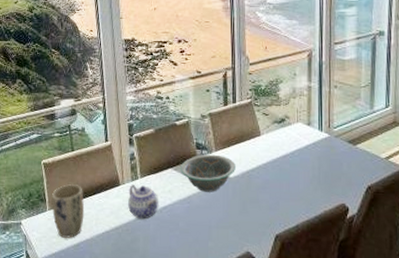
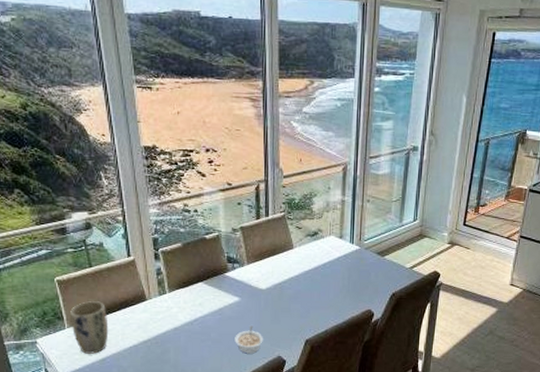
teapot: present [128,185,159,220] -> none [156,299,190,332]
decorative bowl: present [180,154,236,192] -> none [211,267,268,304]
legume: none [202,216,231,248] -> present [235,325,263,354]

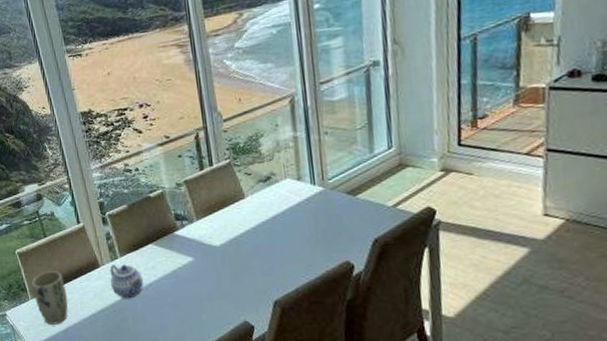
teapot: none [156,299,190,332] -> present [109,264,144,299]
legume: present [235,325,263,354] -> none [193,287,225,320]

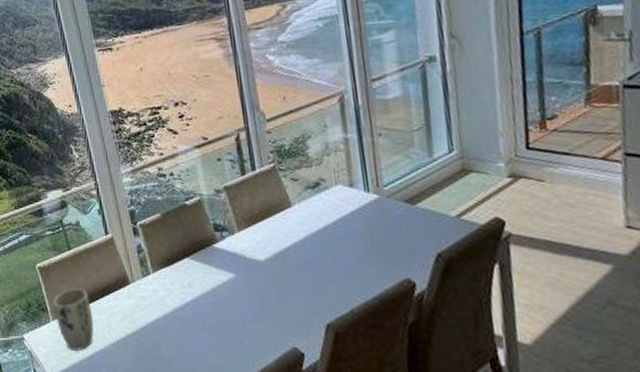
teapot: present [109,264,144,299] -> none [141,281,180,321]

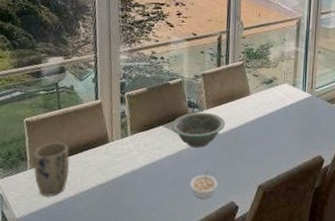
decorative bowl: none [198,235,266,282] -> present [171,112,225,148]
legume: none [235,308,271,346] -> present [190,170,218,199]

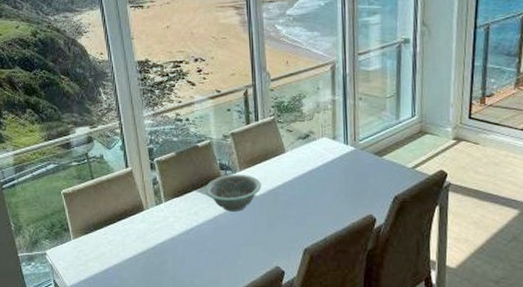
plant pot: present [33,141,70,196] -> none [74,211,110,265]
legume: present [190,170,218,199] -> none [231,234,260,264]

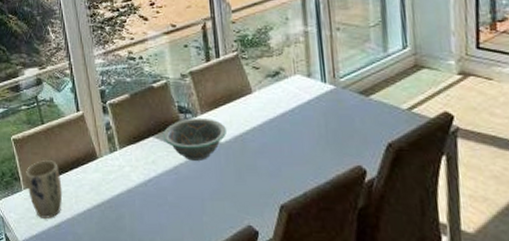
plant pot: none [74,211,110,265] -> present [25,159,63,218]

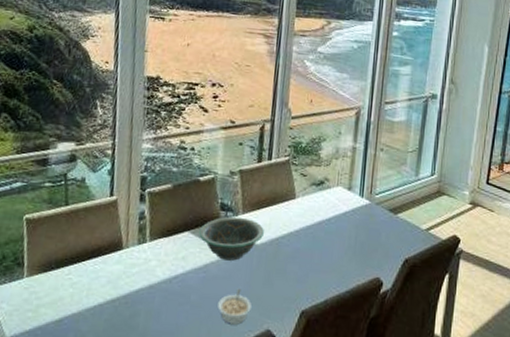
plant pot: present [25,159,63,218] -> none [31,245,75,312]
legume: none [194,187,228,222] -> present [218,288,252,325]

